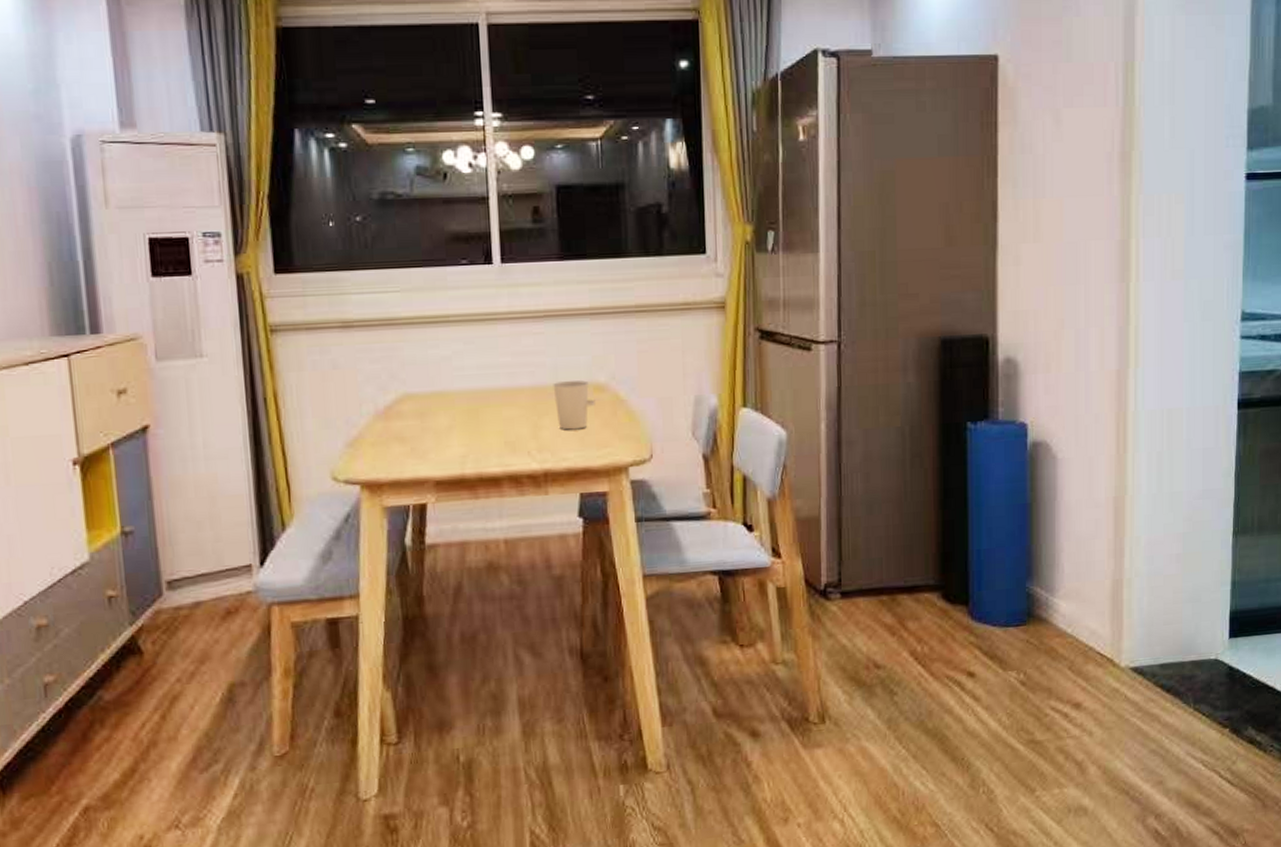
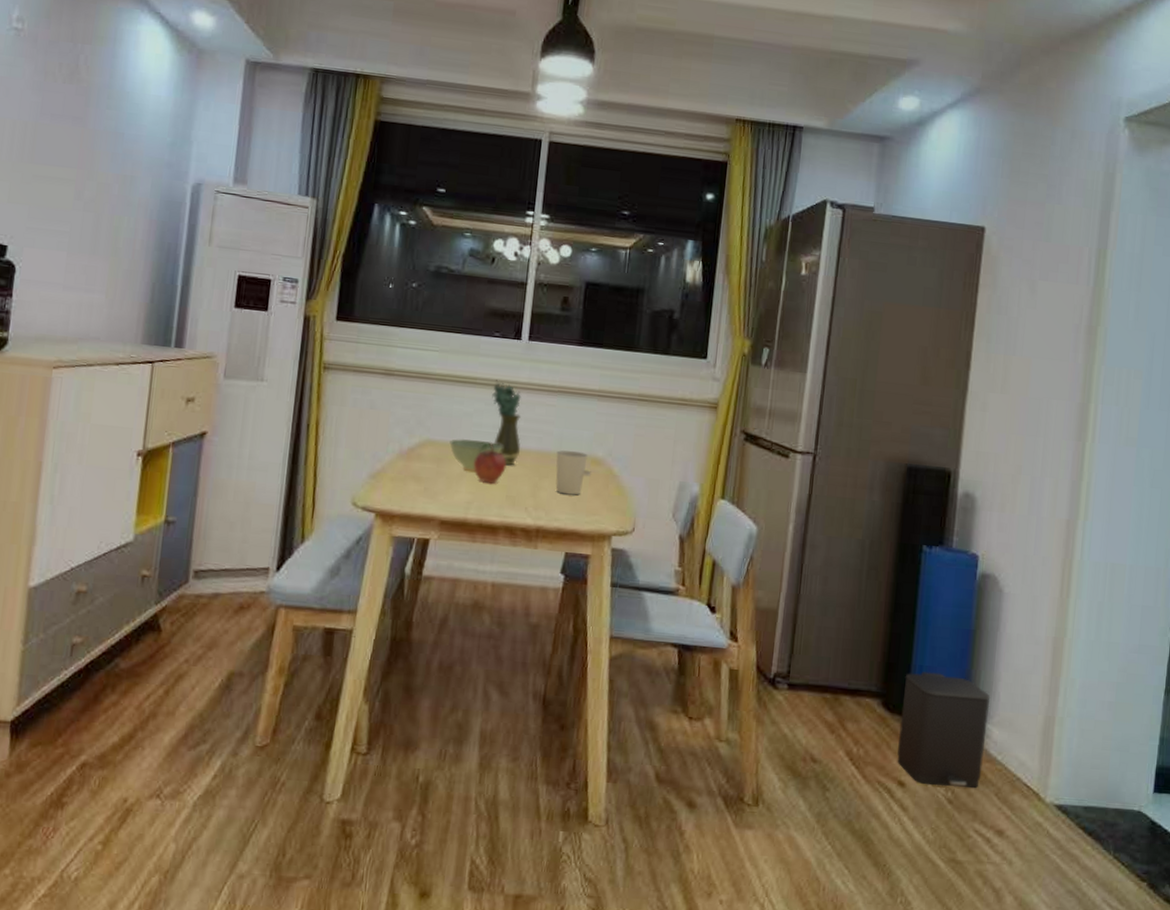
bowl: none [430,385,492,423] -> present [449,438,503,473]
fruit: none [461,385,501,433] -> present [473,441,508,485]
vase: none [470,314,513,409] -> present [492,380,521,466]
pedal bin: none [962,554,1055,671] -> present [897,671,990,788]

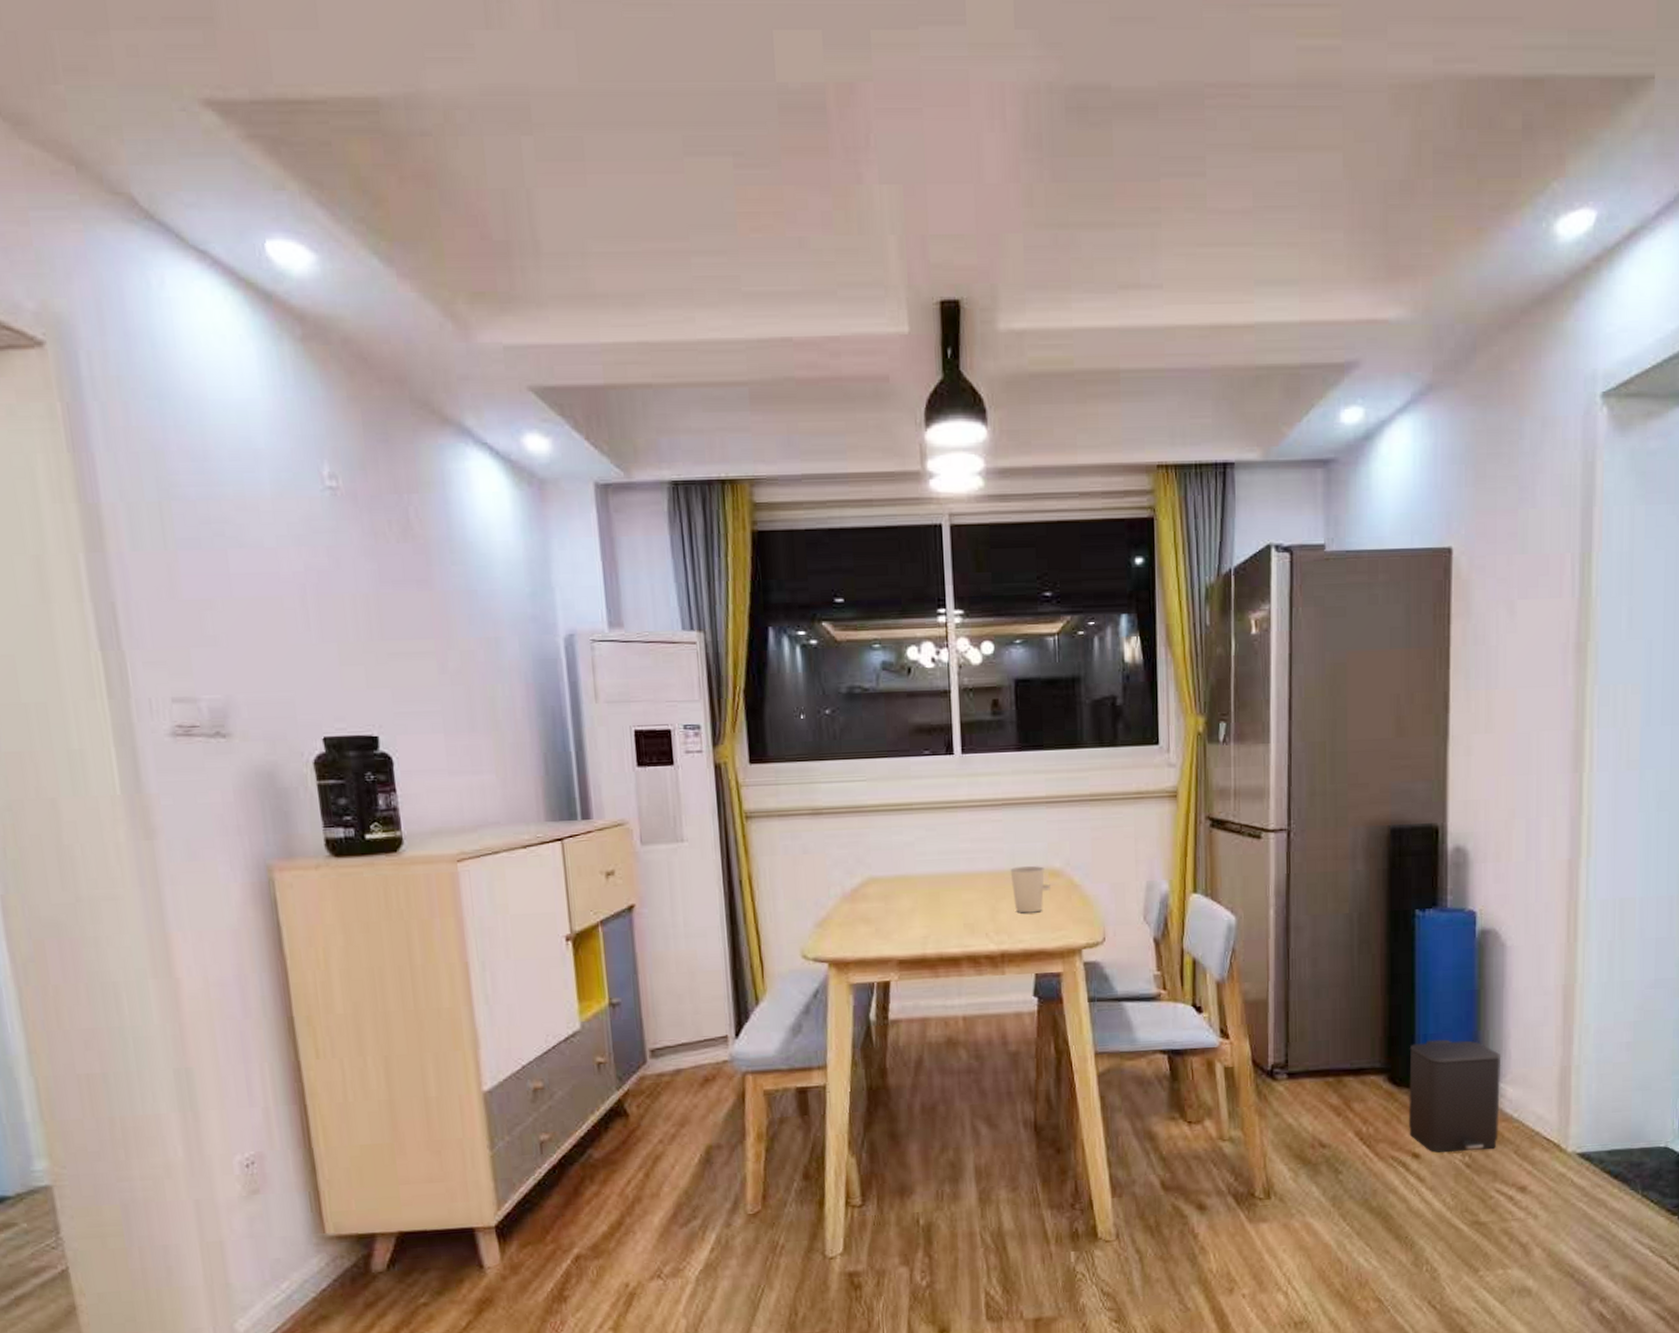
bowl: present [449,438,503,473] -> none [894,870,952,905]
fruit: present [473,441,508,485] -> none [923,870,960,915]
vase: present [492,380,521,466] -> none [931,802,972,892]

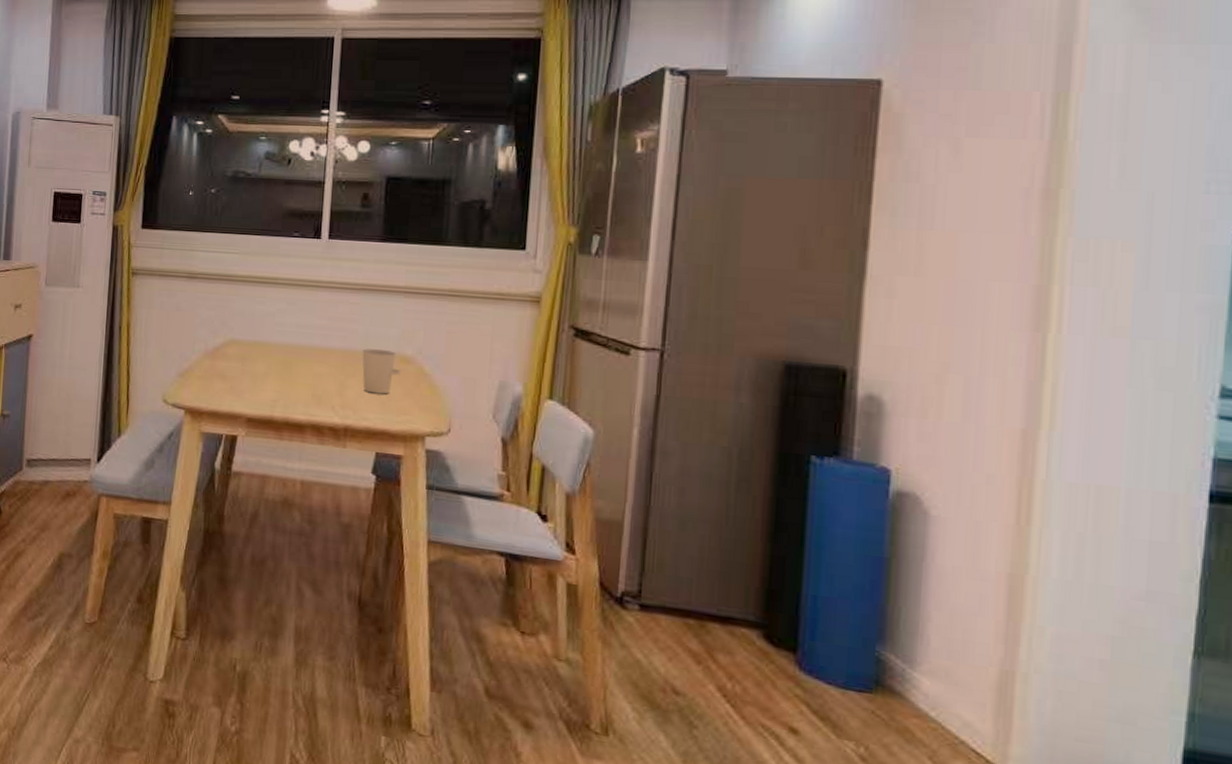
pedal bin: present [1408,1039,1501,1153] -> none [786,602,916,747]

